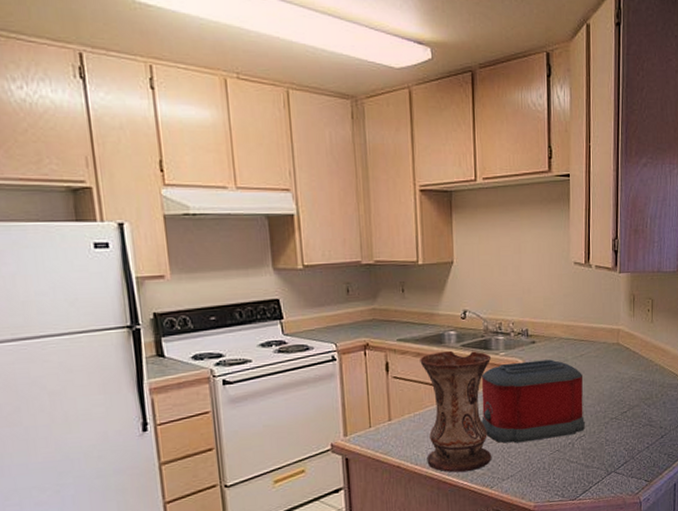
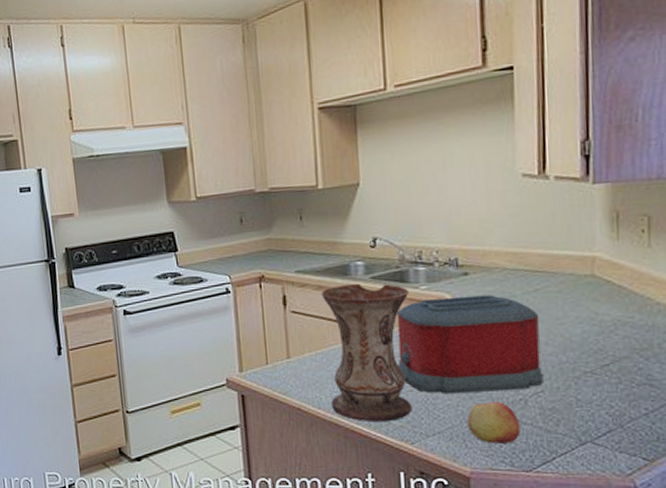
apple: none [532,446,569,481] -> present [467,402,521,444]

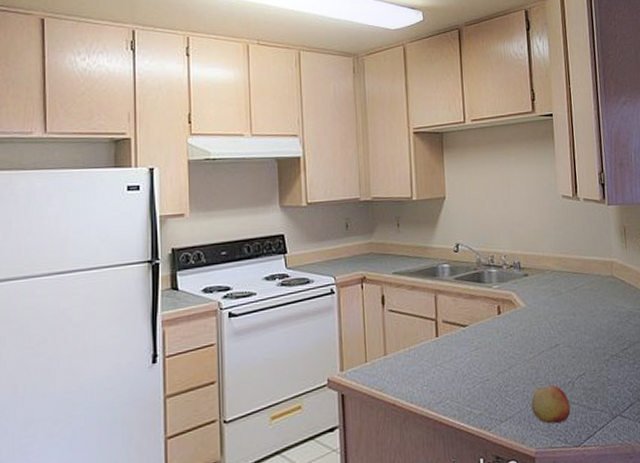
vase: present [321,283,413,423] -> none [414,283,489,412]
toaster: present [397,294,543,394] -> none [475,292,584,381]

